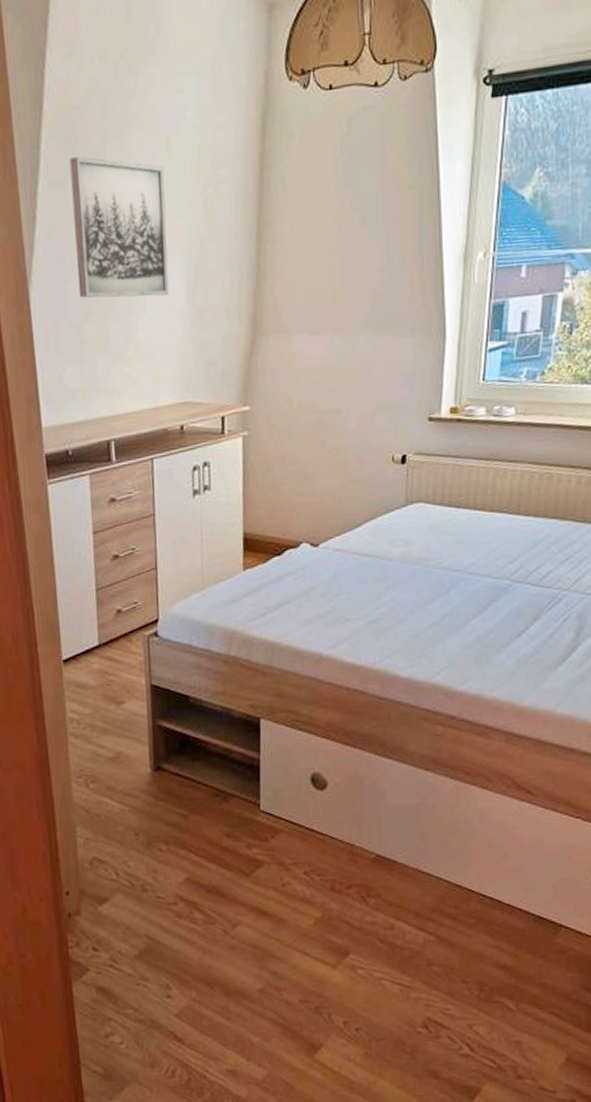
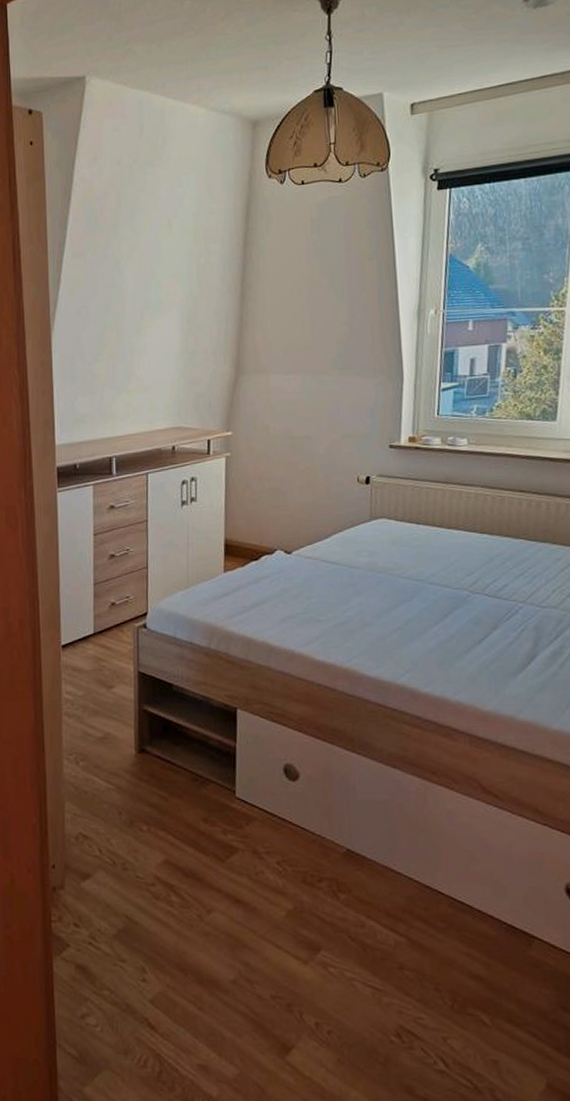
wall art: present [69,157,169,298] -> none [89,234,166,342]

